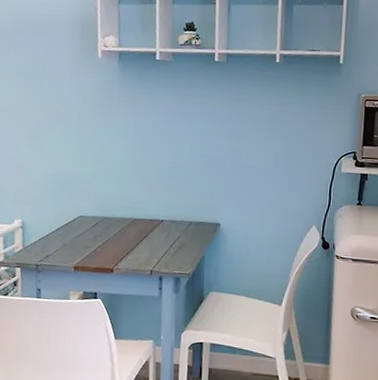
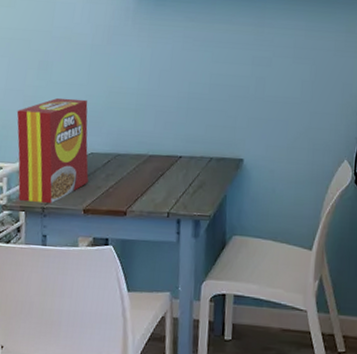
cereal box: none [10,165,78,260] -> present [16,98,89,203]

